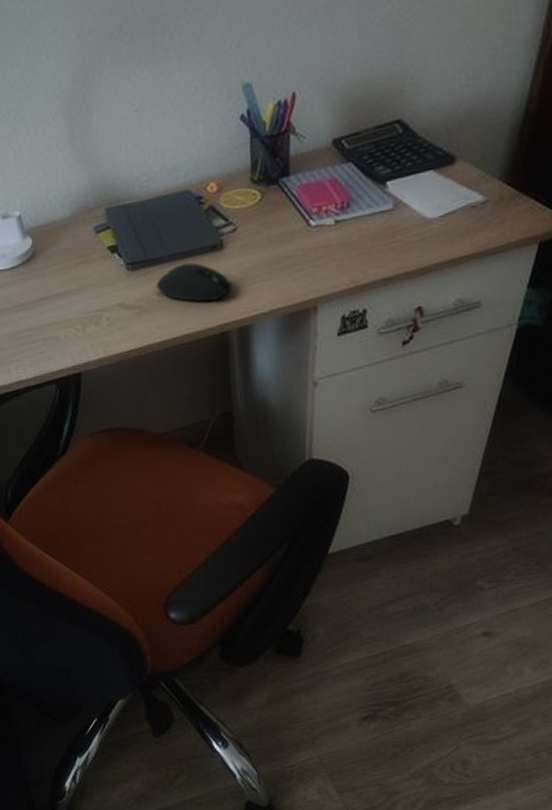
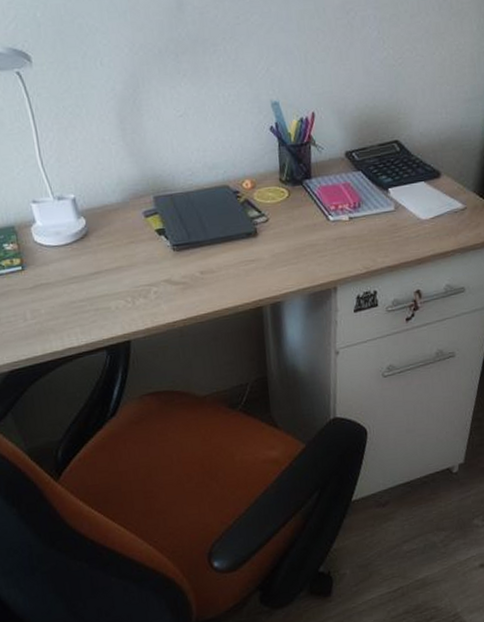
computer mouse: present [156,262,232,302] -> none [199,246,265,281]

